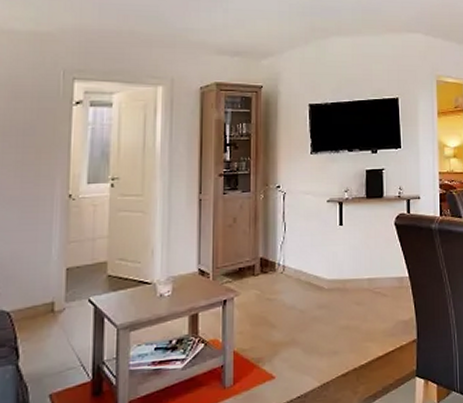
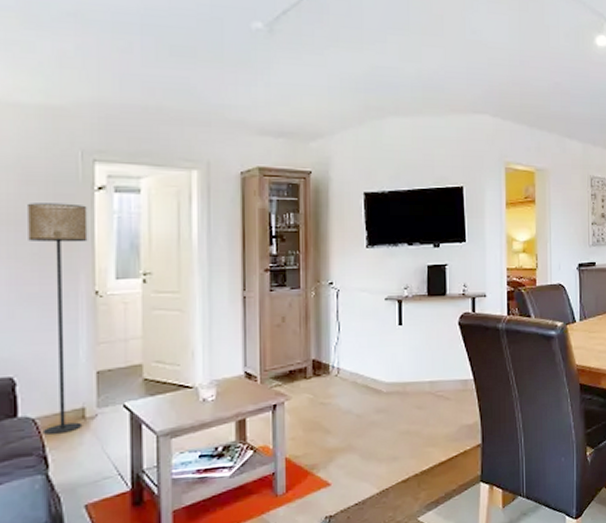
floor lamp: none [13,116,66,328] -> present [28,203,88,435]

